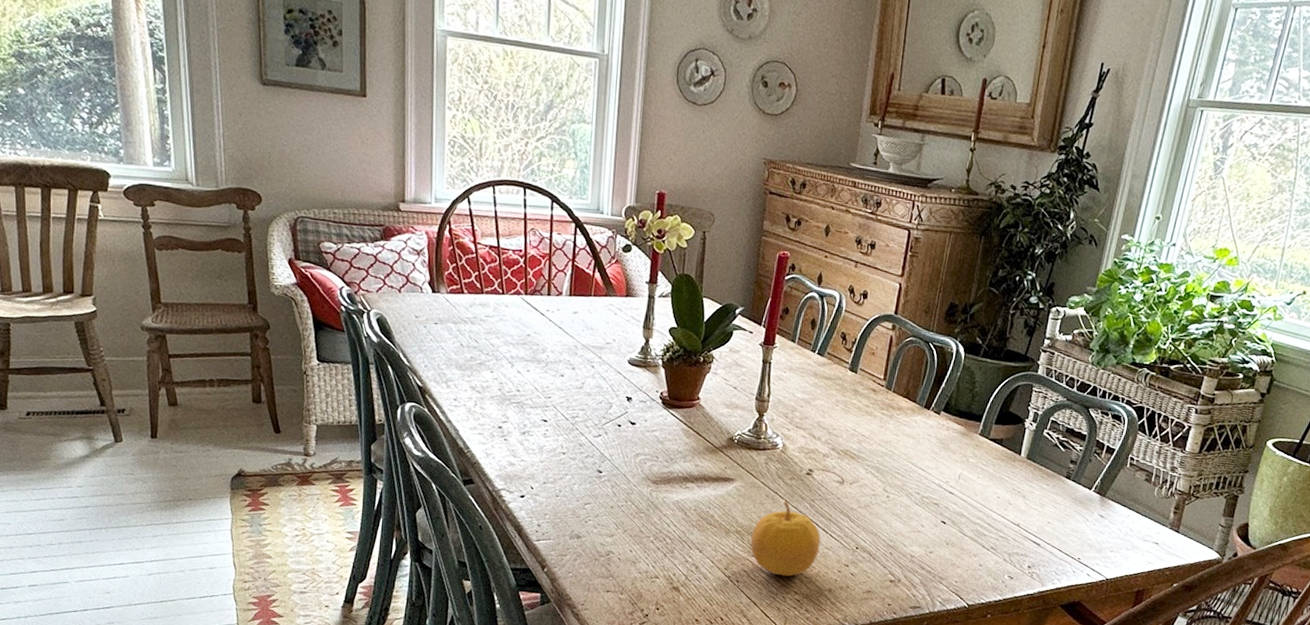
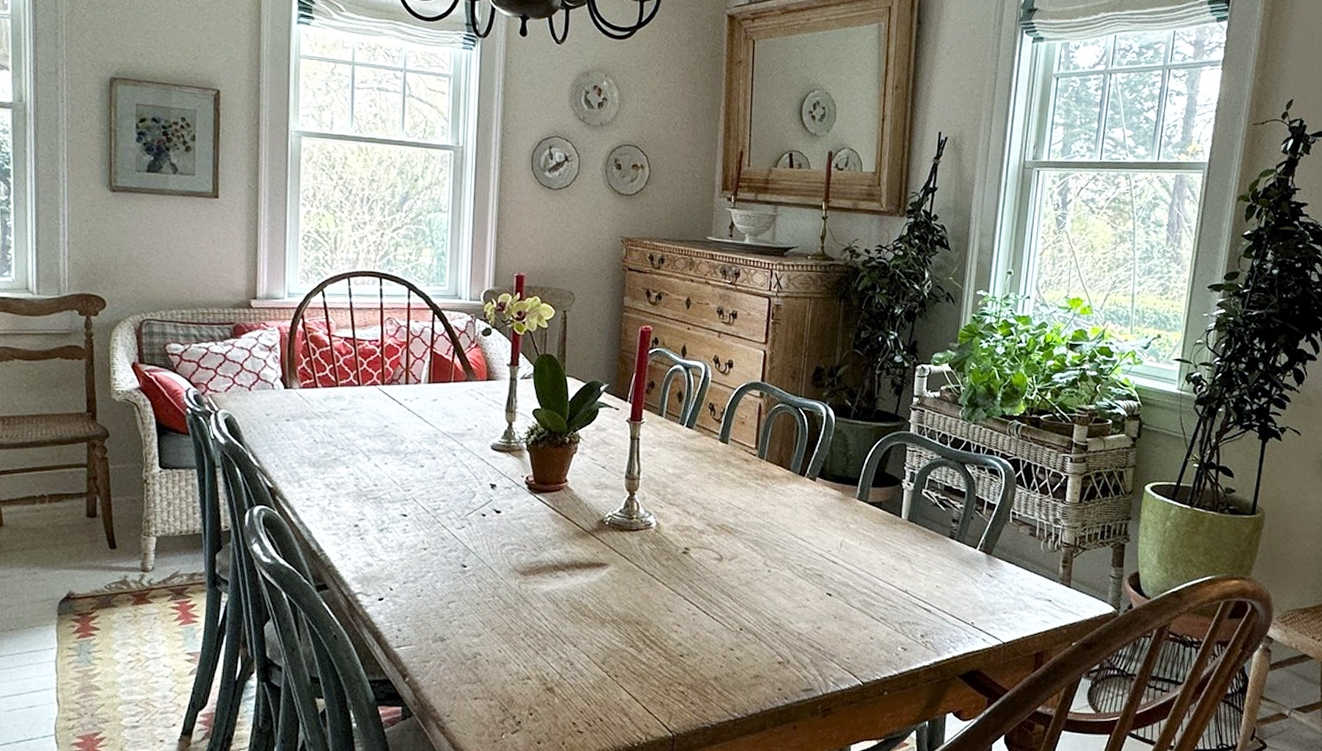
fruit: present [750,501,821,577] -> none [627,584,702,667]

